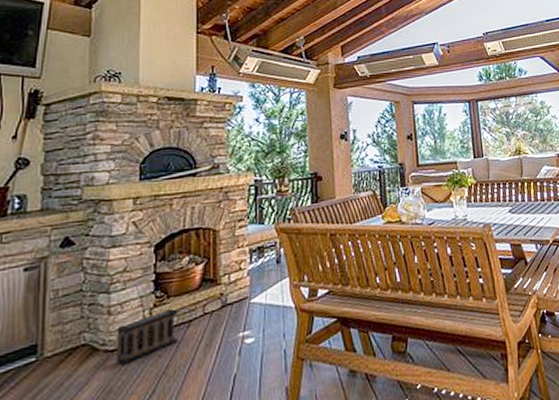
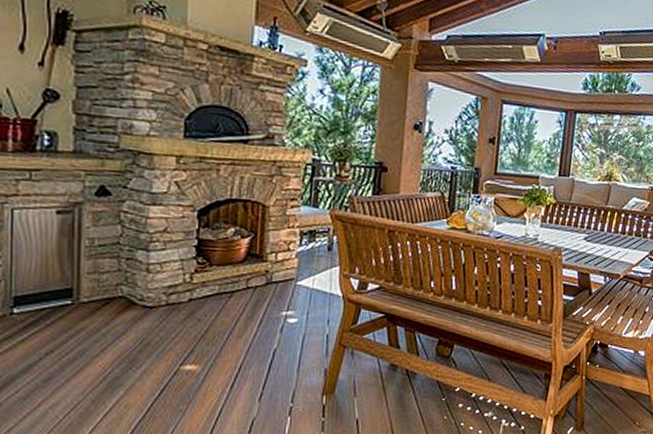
speaker: present [116,309,178,366] -> none [154,277,220,323]

